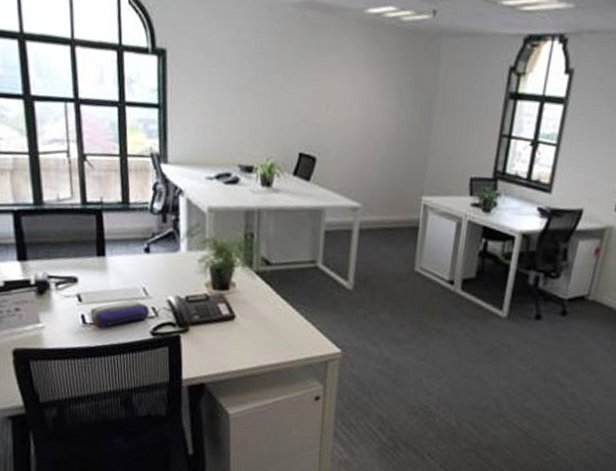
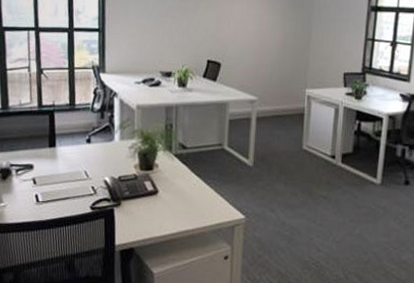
pencil case: present [90,300,150,328] -> none [42,181,90,205]

